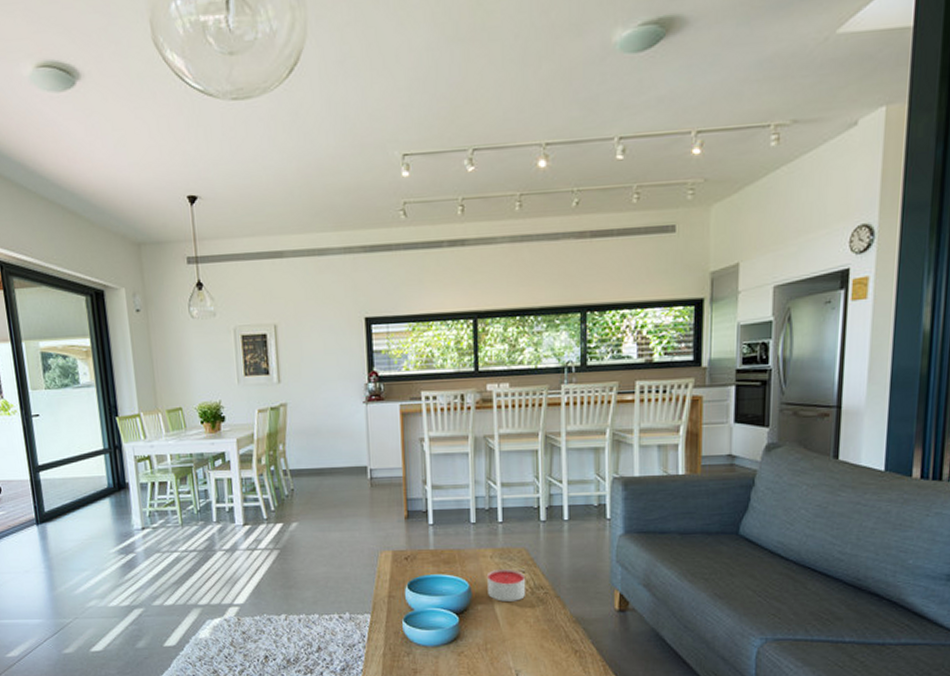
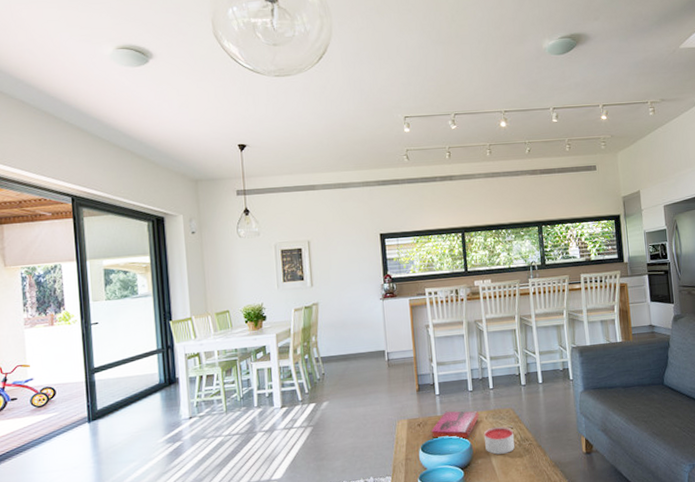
hardback book: none [421,545,483,580] -> present [431,410,479,440]

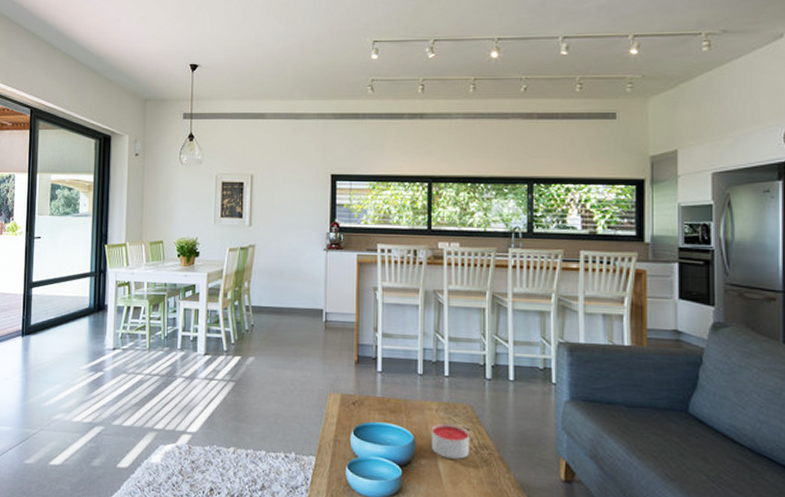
hardback book: present [431,410,479,440] -> none [368,393,428,432]

